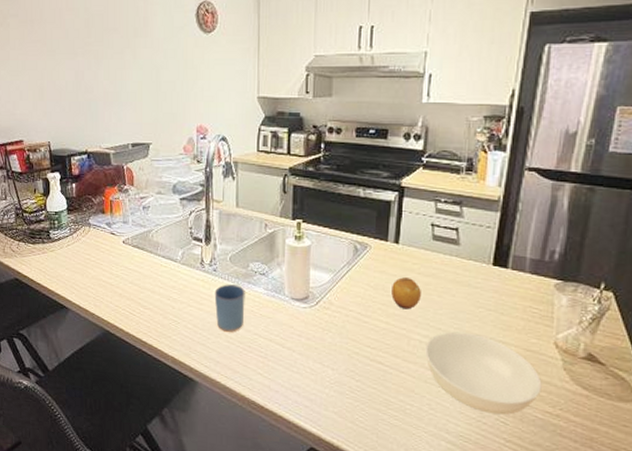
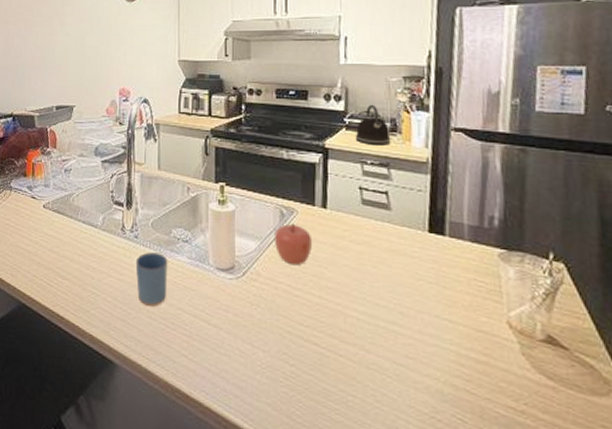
fruit: none [346,257,384,295] -> present [273,223,313,265]
fruit: present [391,277,421,310] -> none [322,245,354,282]
bowl: present [425,331,542,415] -> none [364,307,500,410]
kettle: none [432,143,466,184] -> present [356,104,391,145]

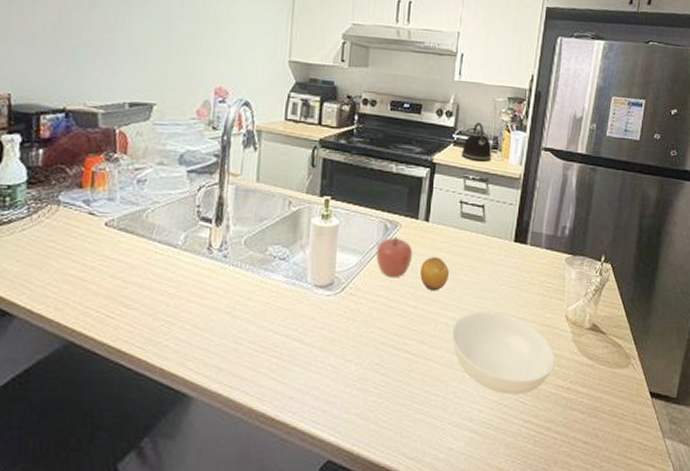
mug: present [135,252,168,306] -> none [222,272,261,330]
fruit: none [322,245,354,282] -> present [420,257,449,291]
bowl: none [364,307,500,410] -> present [451,311,555,395]

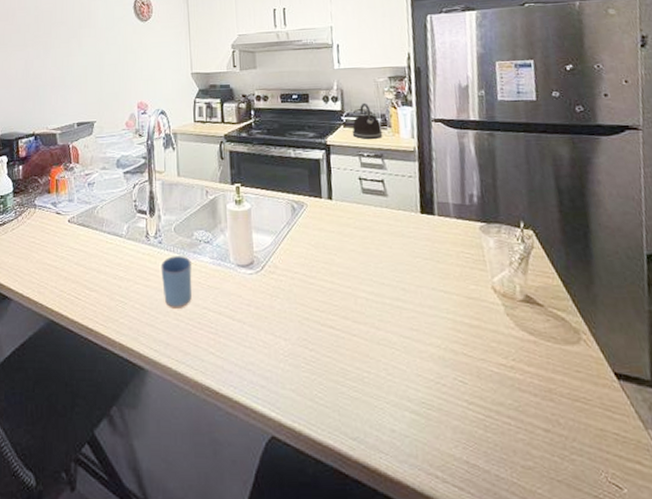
mug: none [222,272,261,330] -> present [161,256,192,308]
fruit: present [375,237,413,277] -> none [287,216,323,254]
fruit: present [420,257,449,291] -> none [331,233,361,266]
bowl: present [451,311,555,395] -> none [372,285,491,373]

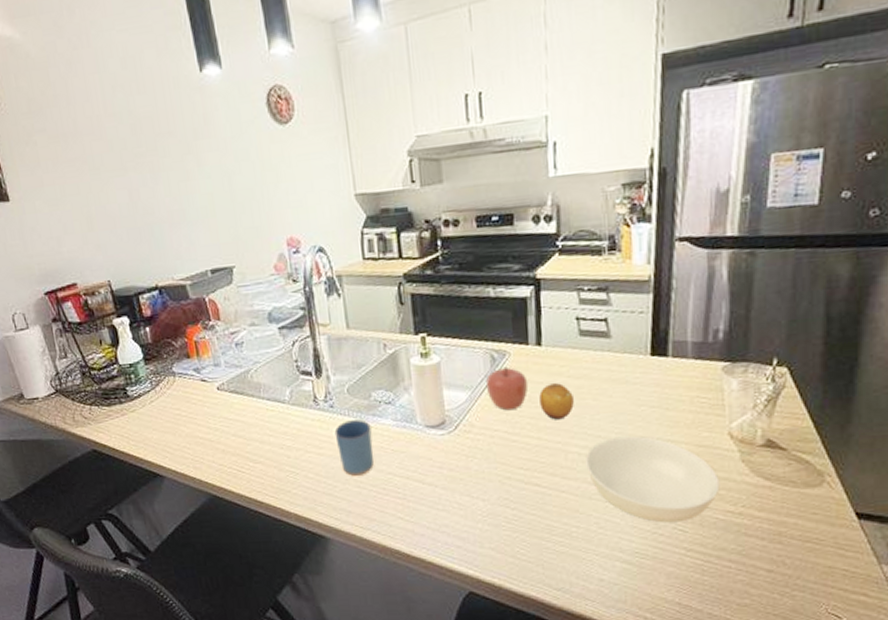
fruit: none [287,216,323,254] -> present [485,366,529,410]
fruit: none [331,233,361,266] -> present [539,383,574,420]
kettle: present [352,102,383,139] -> none [570,221,610,269]
bowl: none [372,285,491,373] -> present [586,435,720,523]

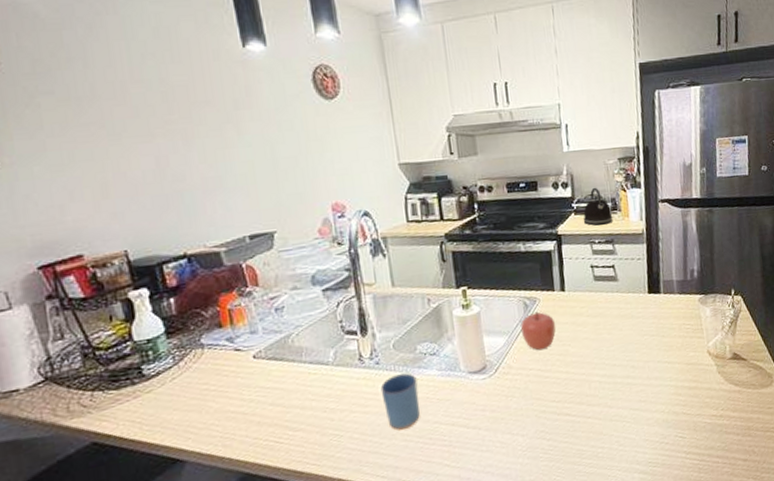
fruit: present [539,383,574,420] -> none [565,322,594,355]
kettle: none [570,221,610,269] -> present [583,187,613,226]
bowl: present [586,435,720,523] -> none [605,361,705,434]

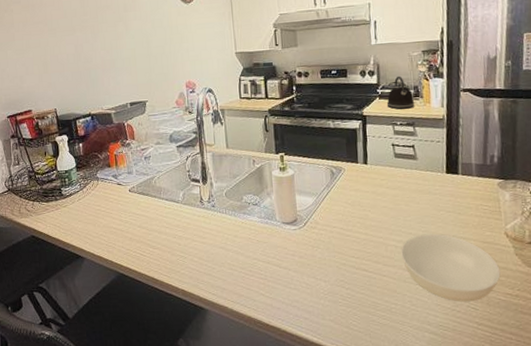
mug: present [380,373,420,430] -> none [214,217,243,260]
fruit: present [520,311,556,350] -> none [327,179,358,211]
bowl: none [605,361,705,434] -> present [401,233,501,302]

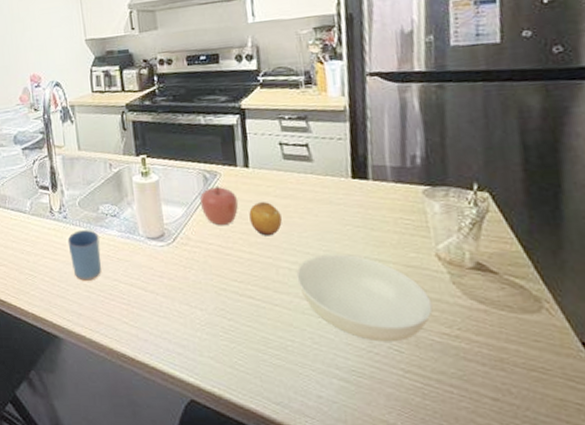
mug: none [214,217,243,260] -> present [67,230,101,281]
fruit: none [327,179,358,211] -> present [199,186,239,225]
fruit: none [366,192,392,220] -> present [249,202,282,236]
kettle: present [387,75,415,110] -> none [271,59,307,101]

